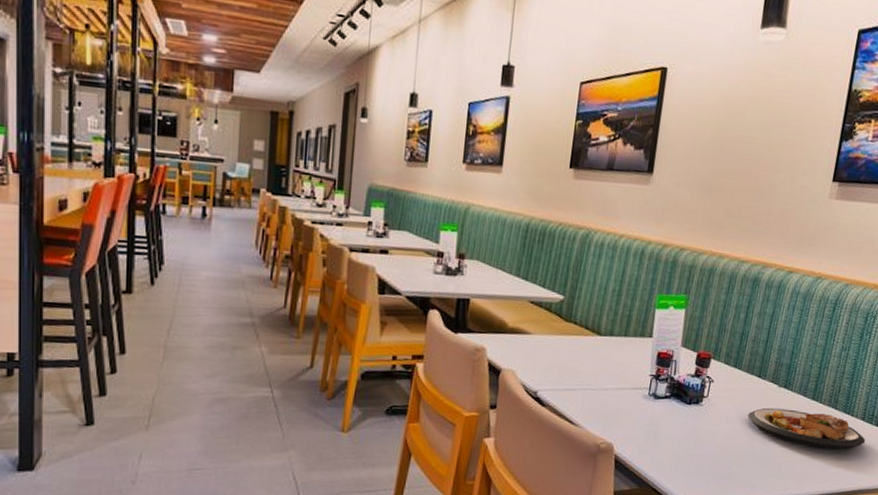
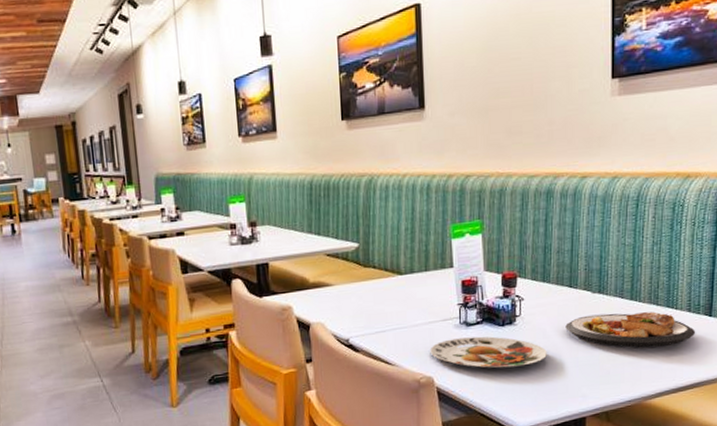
plate: none [614,408,726,447] -> present [430,336,547,368]

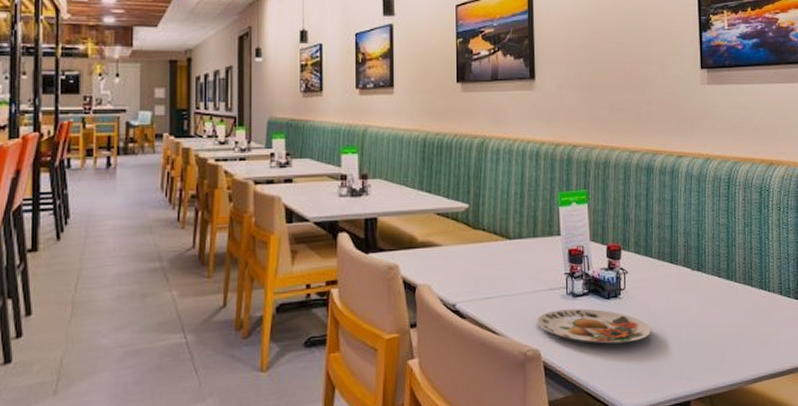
plate: present [565,311,696,348] -> none [668,292,788,330]

